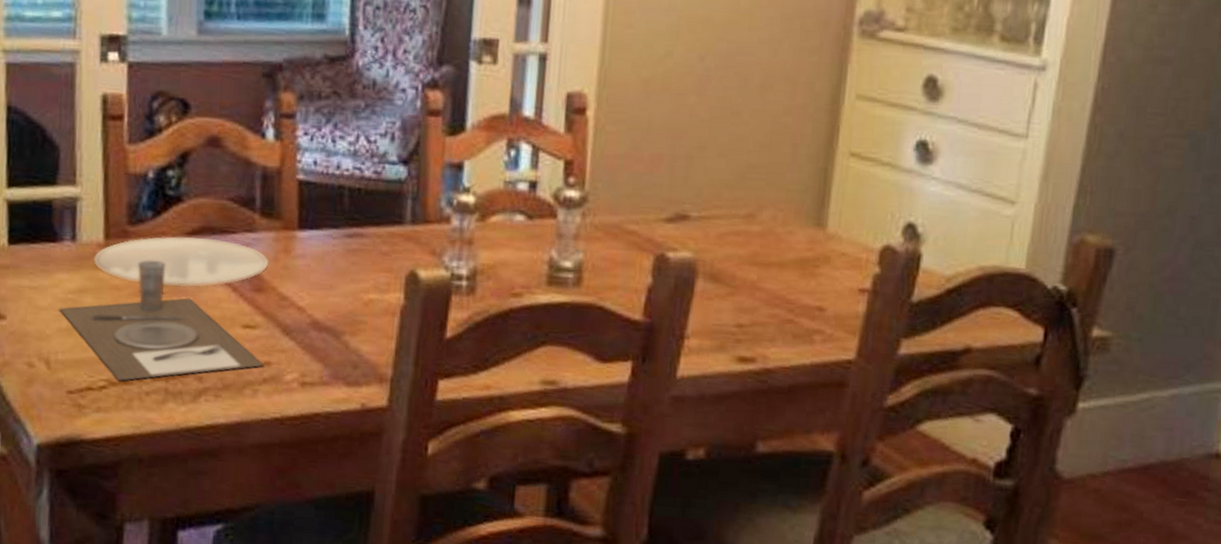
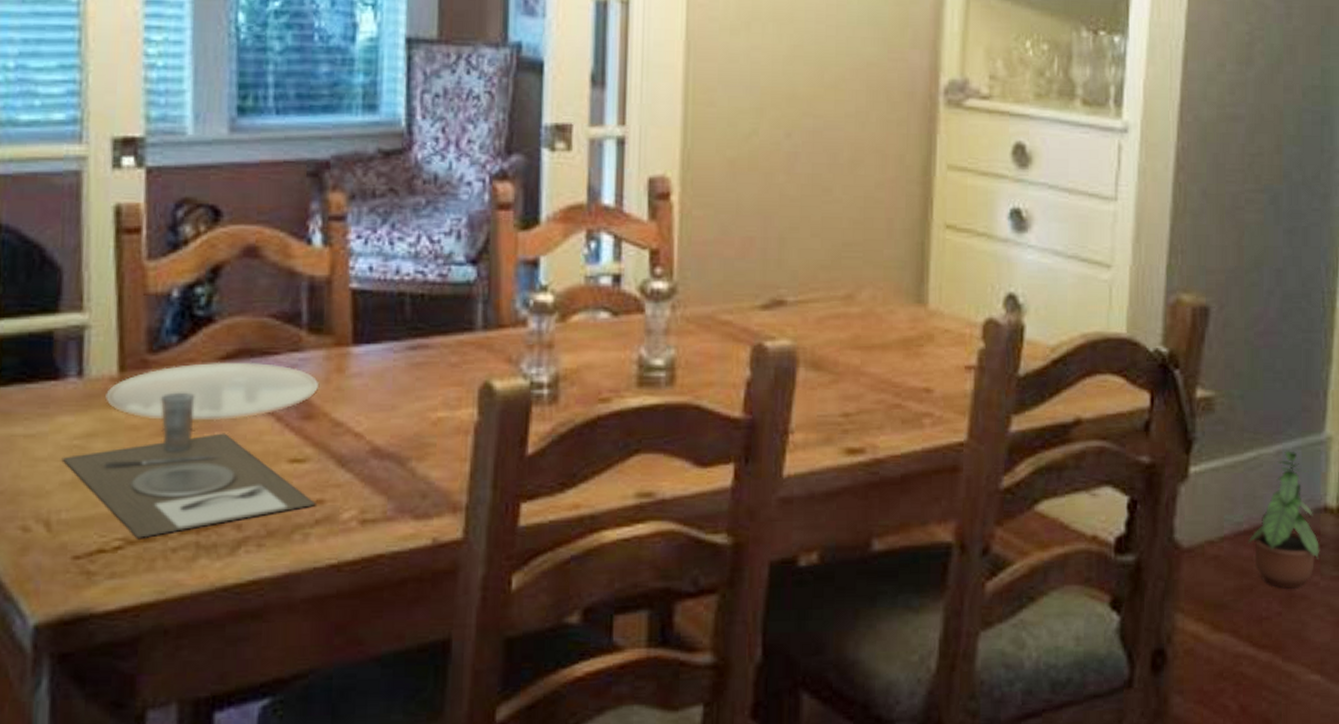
potted plant: none [1130,395,1207,527] -> present [1247,450,1320,588]

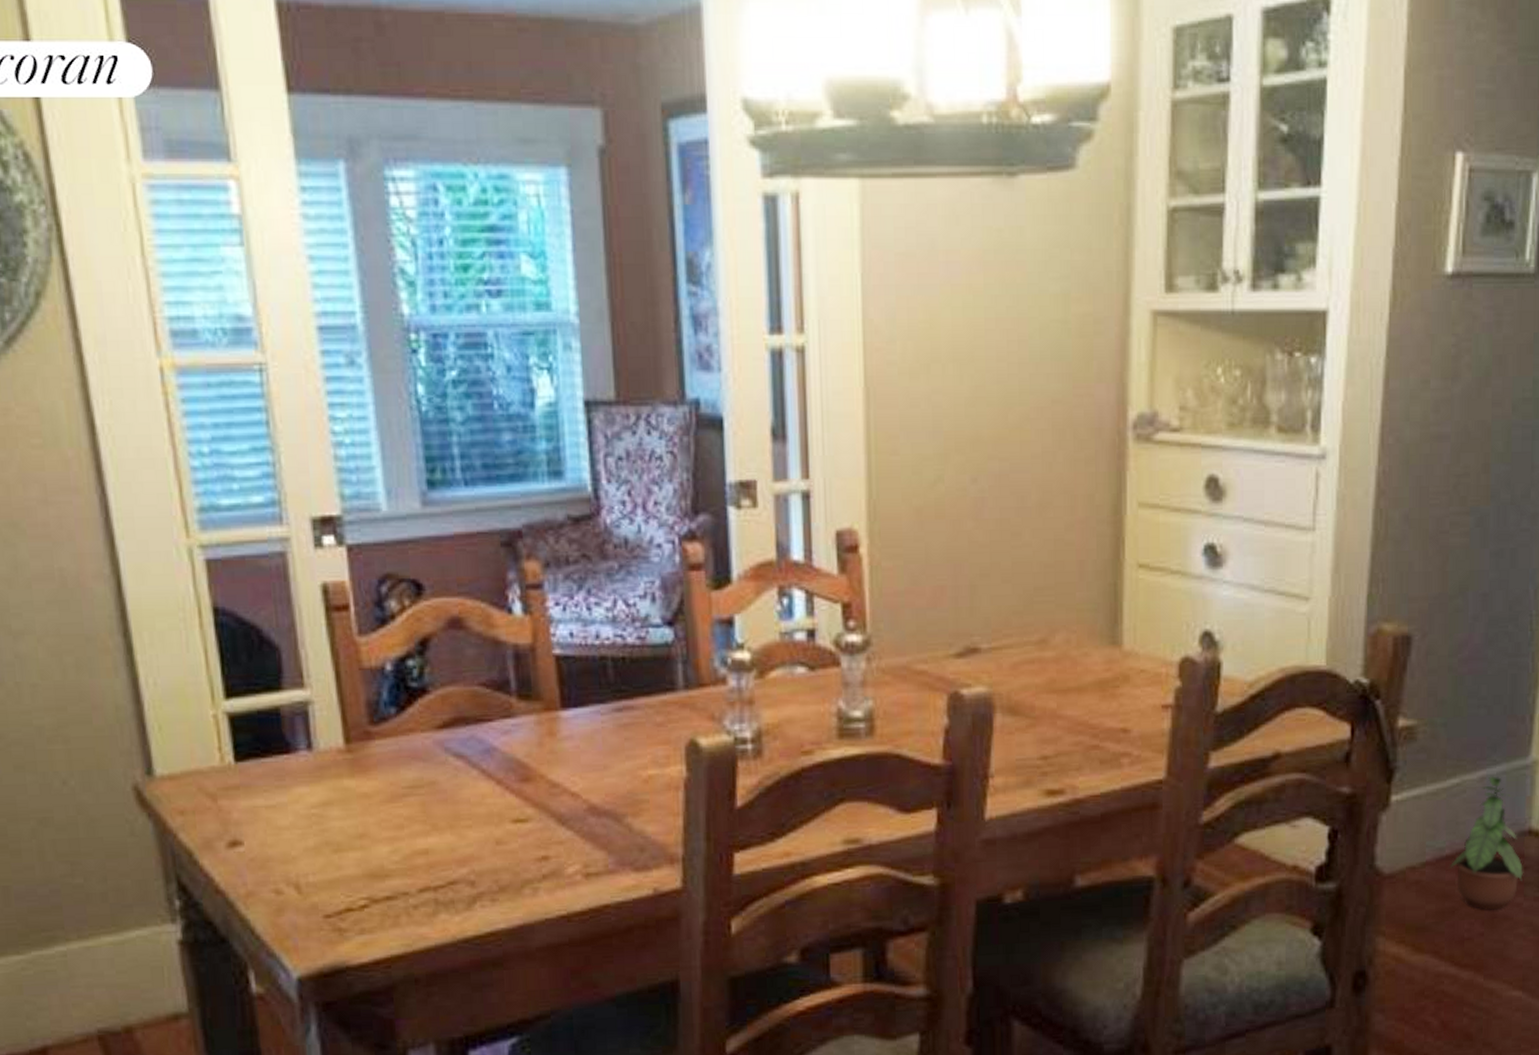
place setting: present [61,392,316,538] -> none [302,760,542,897]
plate: present [105,362,320,421] -> none [335,729,534,787]

